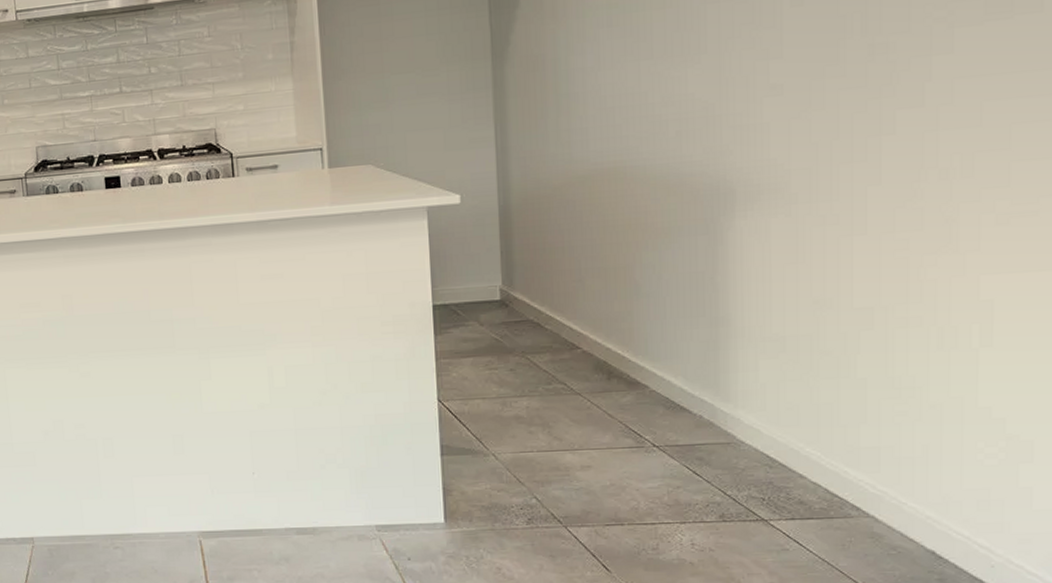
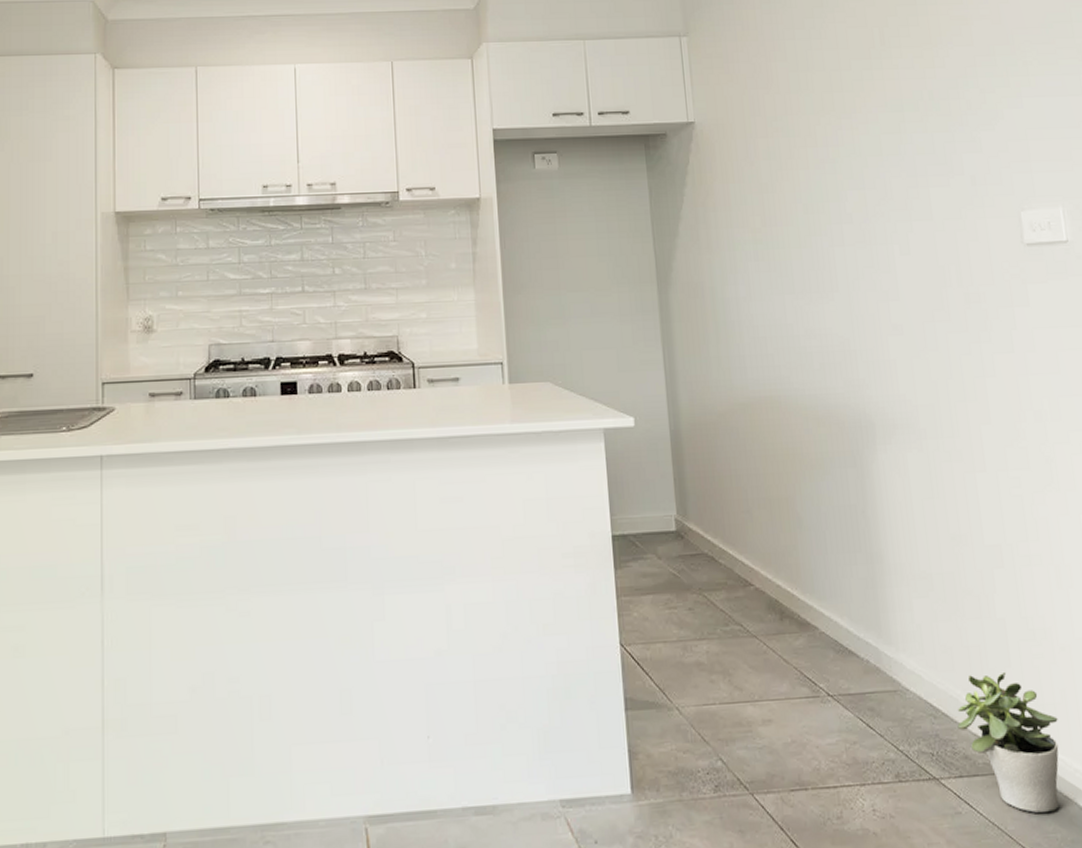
potted plant: none [795,427,915,554] -> present [957,671,1060,814]

